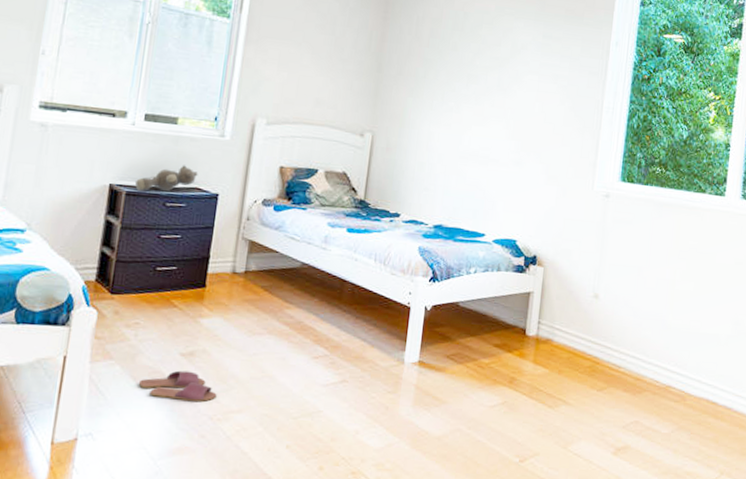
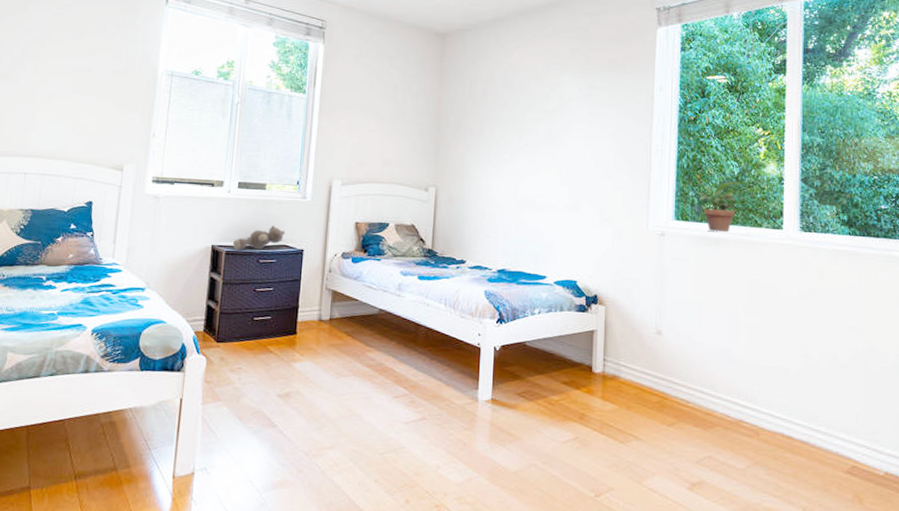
slippers: present [139,370,217,401] -> none [244,410,311,439]
potted plant: none [645,145,685,197] -> present [698,182,738,233]

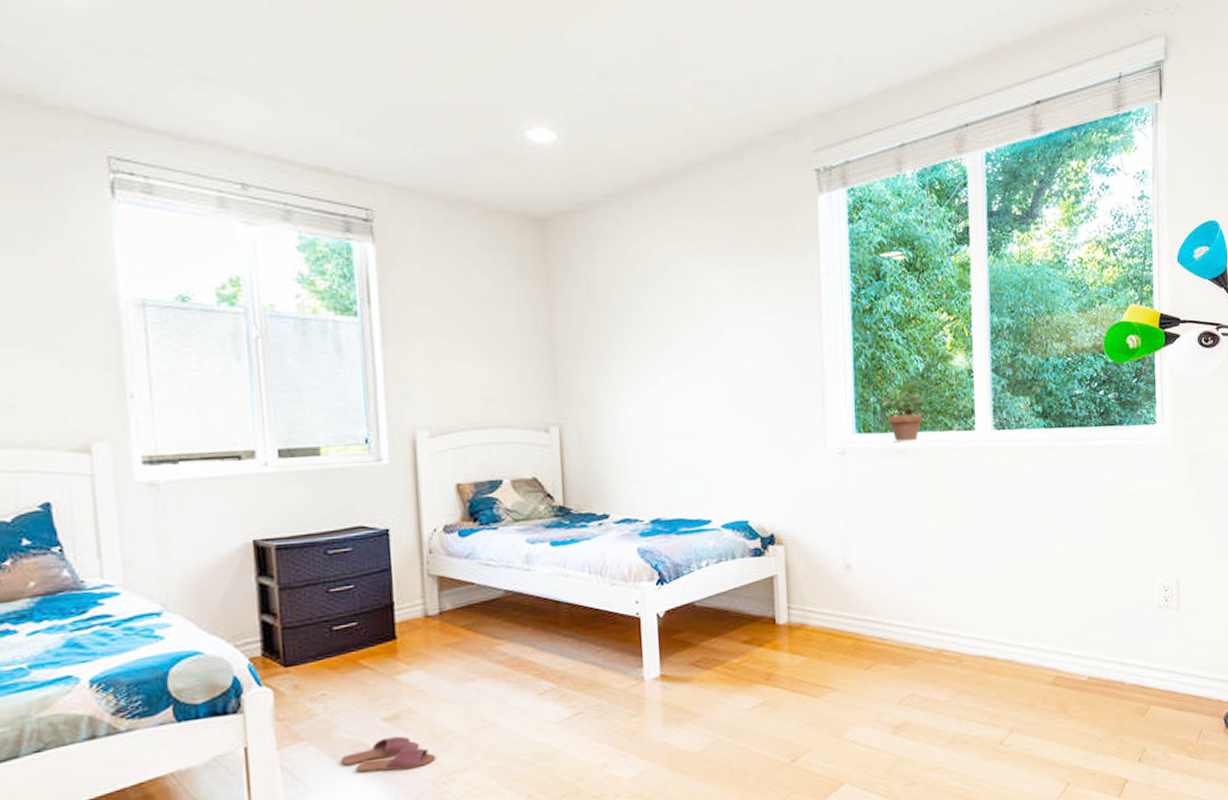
stuffed bear: present [232,225,285,251] -> none [283,502,359,544]
slippers: none [244,410,311,439] -> present [341,736,436,773]

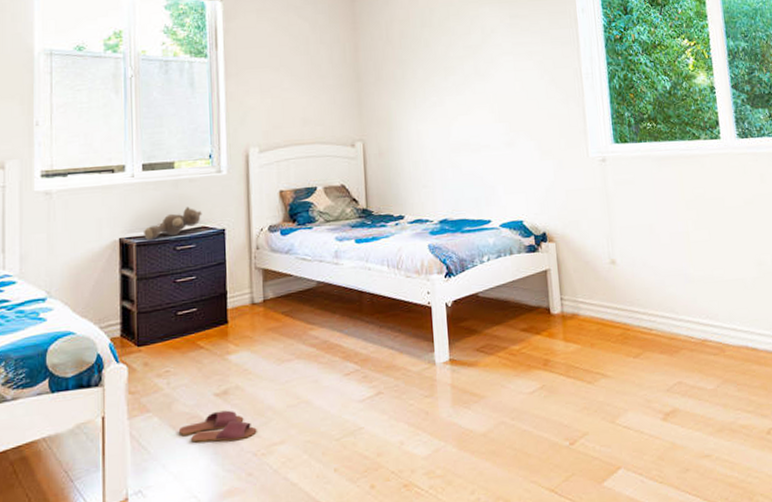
stuffed bear: none [283,502,359,544] -> present [143,206,202,241]
potted plant: present [880,380,925,442] -> none [634,97,674,150]

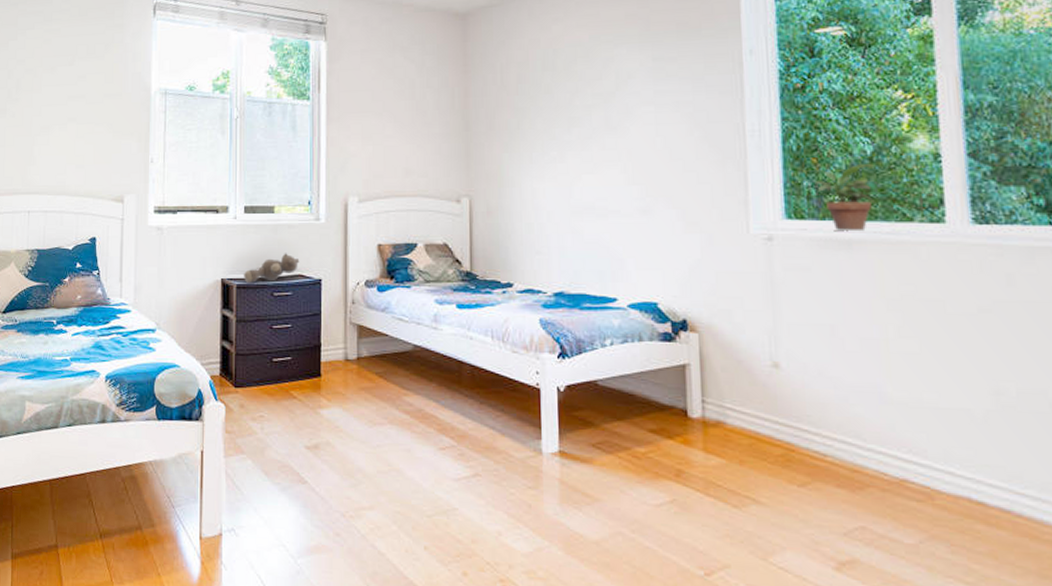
slippers: present [179,410,257,443] -> none [271,464,346,497]
potted plant: none [634,97,674,150] -> present [816,164,875,232]

